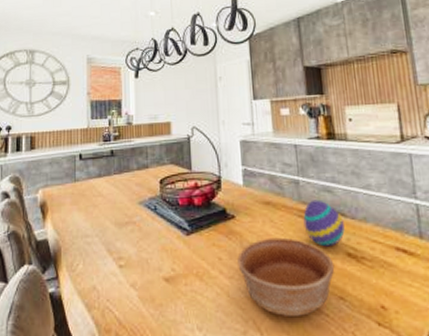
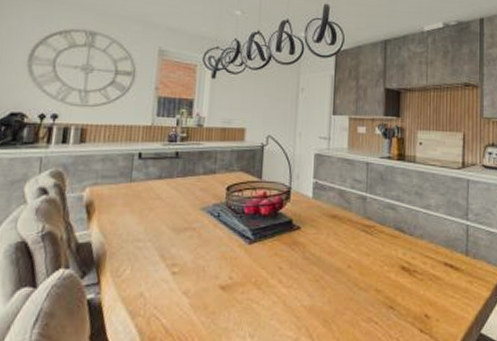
bowl: present [237,237,335,316] -> none [297,249,389,324]
decorative egg: present [303,199,345,247] -> none [365,216,402,260]

